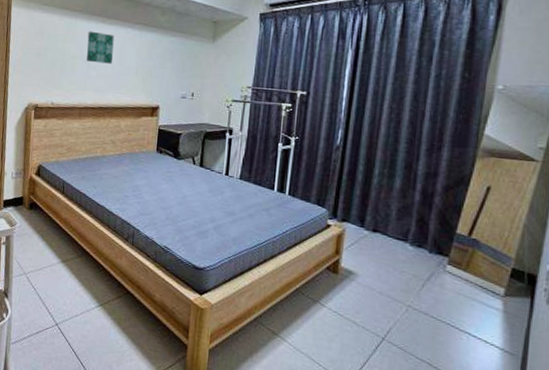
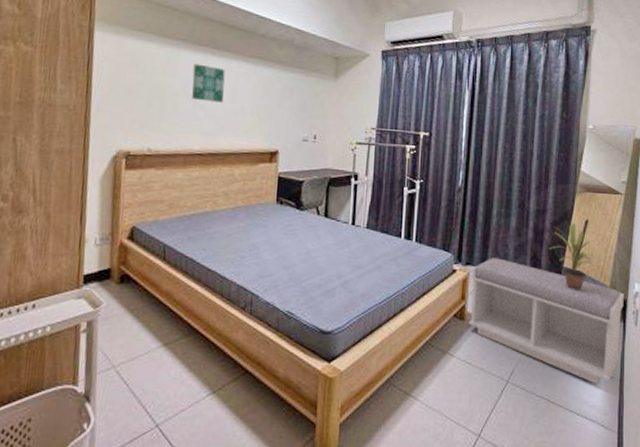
bench: none [342,217,535,358] -> present [468,258,625,384]
potted plant: none [439,188,496,259] -> present [549,222,594,291]

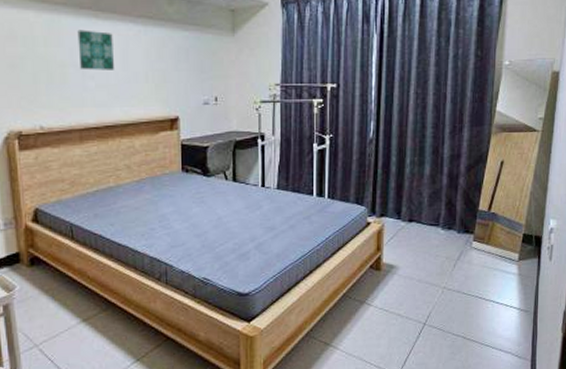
bench: present [468,258,625,384] -> none [385,207,540,319]
potted plant: present [549,222,594,291] -> none [464,164,509,232]

